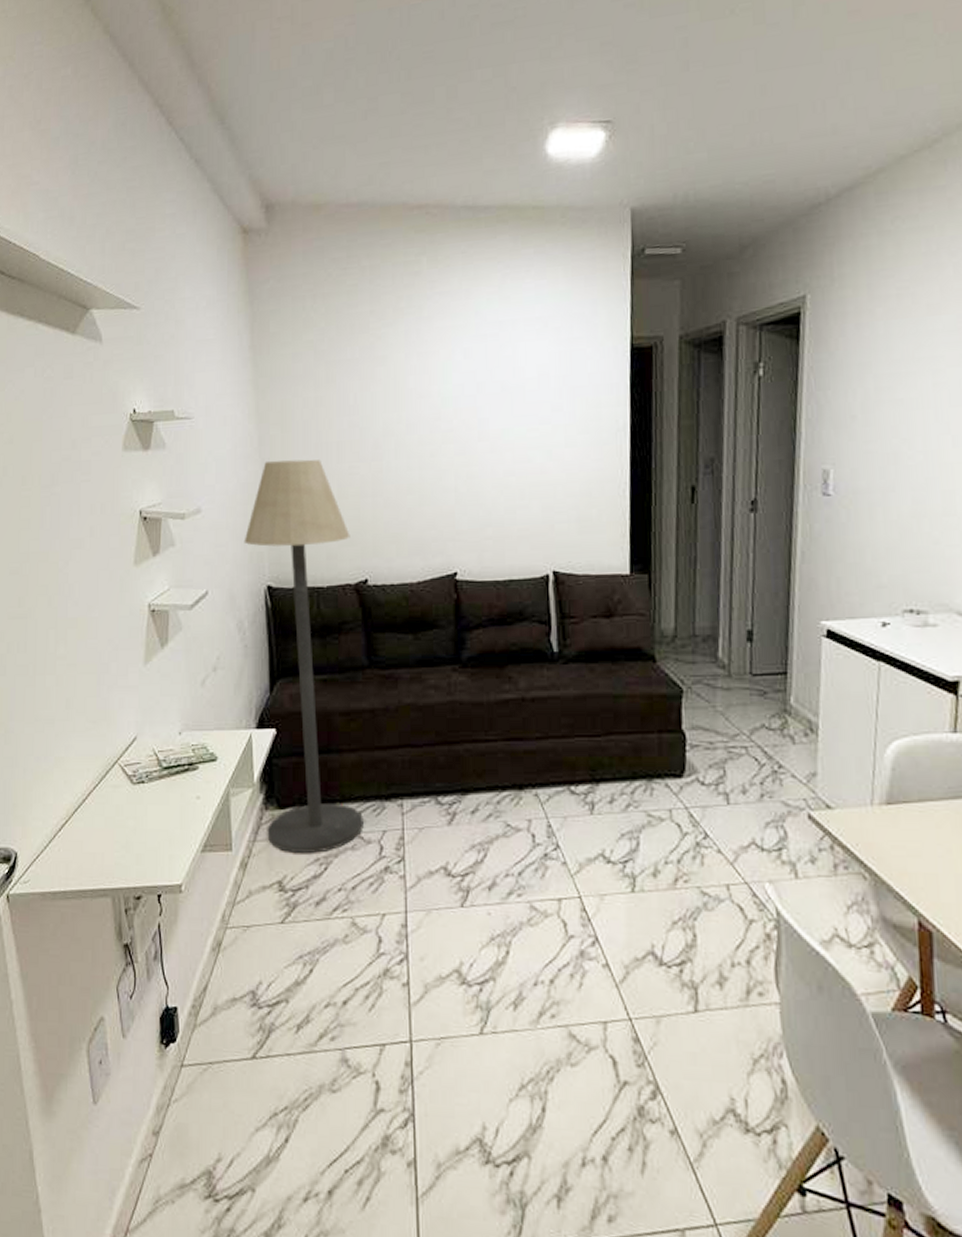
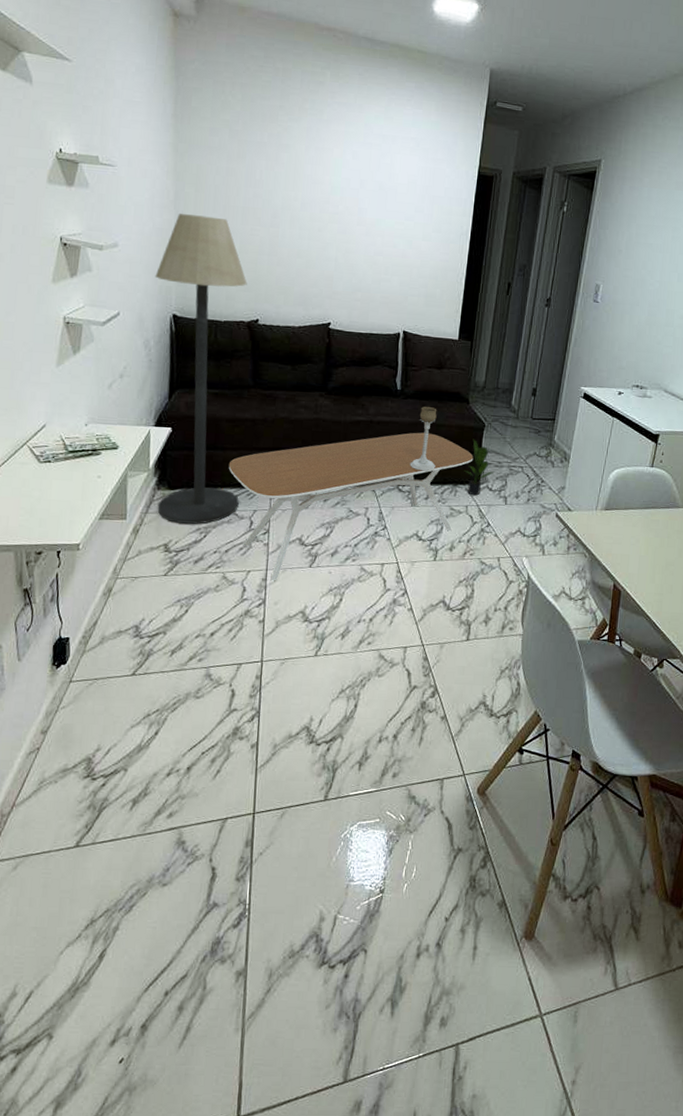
coffee table: none [347,708,672,928] -> present [228,432,474,581]
candle holder: none [582,672,618,763] -> present [410,407,437,472]
potted plant: none [661,711,705,794] -> present [464,438,495,496]

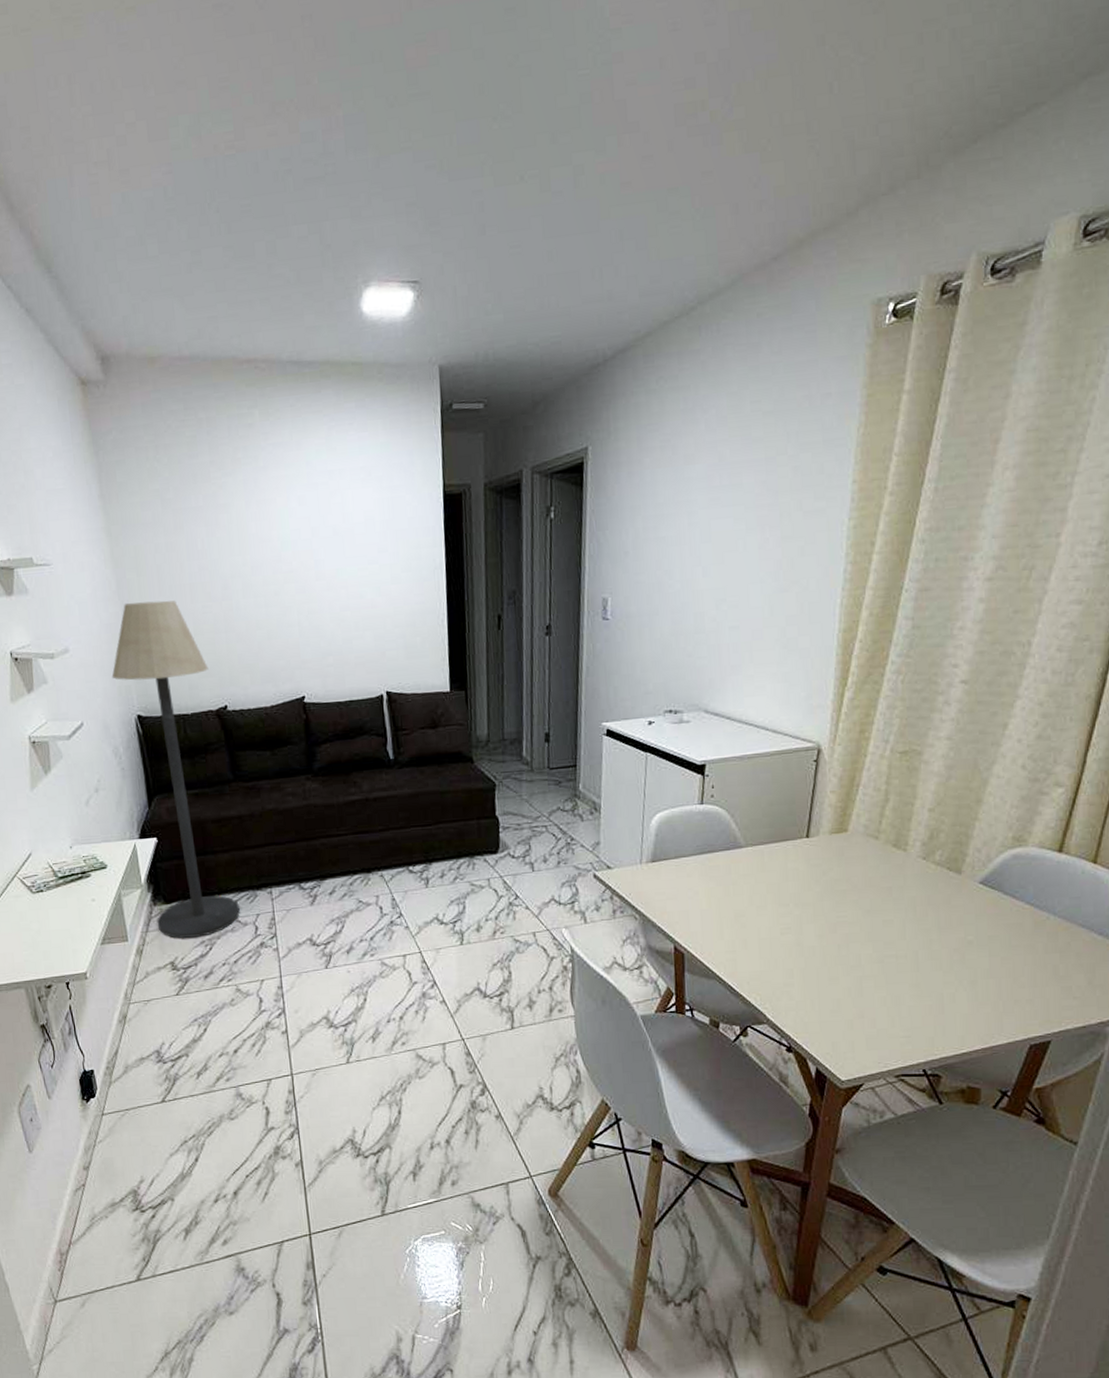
coffee table: present [228,432,474,581] -> none [222,802,488,988]
candle holder: present [410,407,437,472] -> none [417,773,446,847]
potted plant: present [464,438,495,496] -> none [480,801,515,866]

